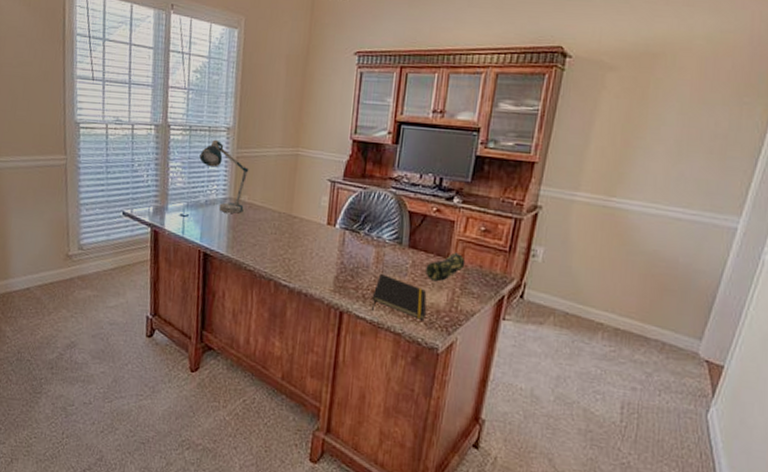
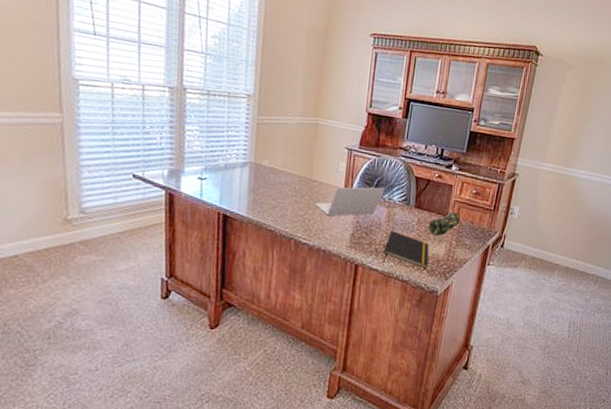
desk lamp: present [199,139,249,214] -> none [218,105,270,177]
laptop: none [296,223,373,256] -> present [315,187,385,216]

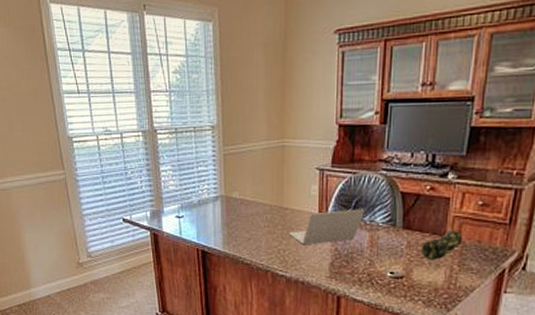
notepad: present [383,231,429,268] -> none [368,257,424,299]

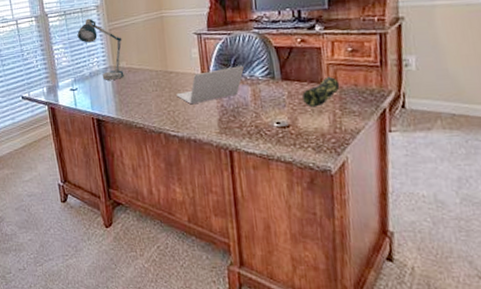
desk lamp: none [188,139,237,210] -> present [77,18,124,80]

